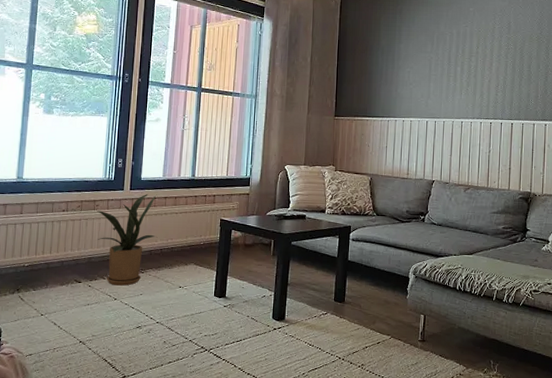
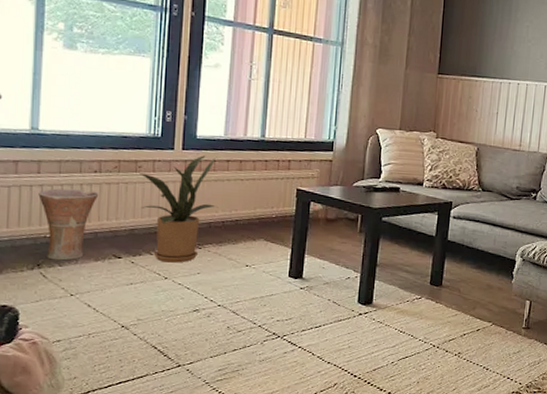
vase: none [20,225,66,286] -> present [38,188,99,261]

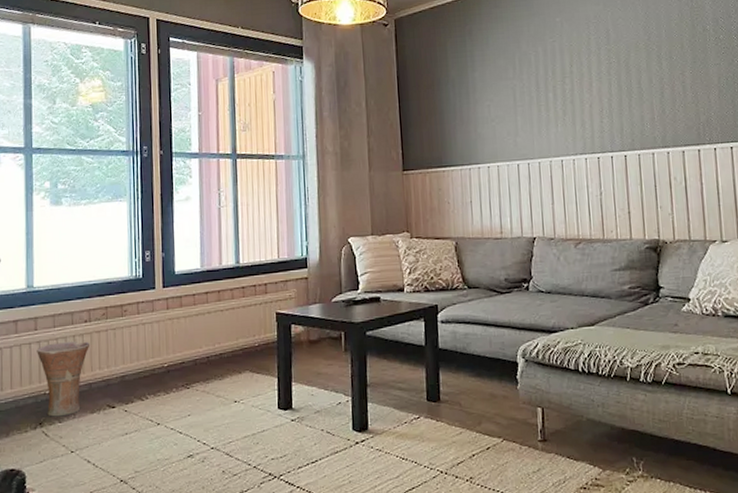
house plant: present [140,156,219,263] -> none [126,291,202,407]

